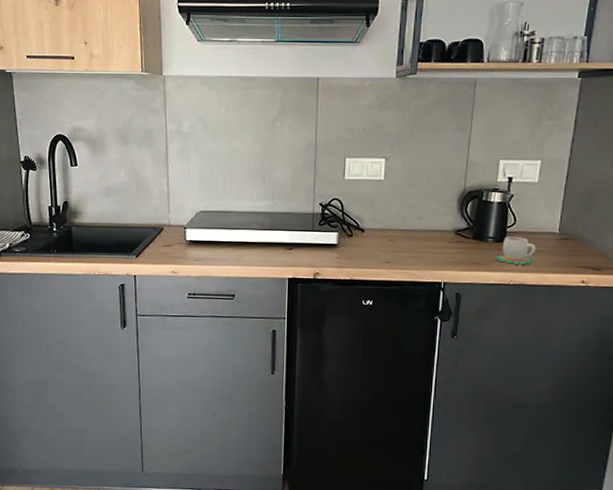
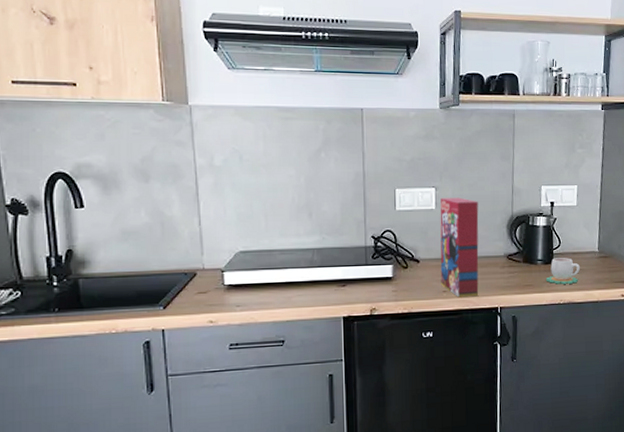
cereal box: none [384,168,429,270] -> present [440,197,479,298]

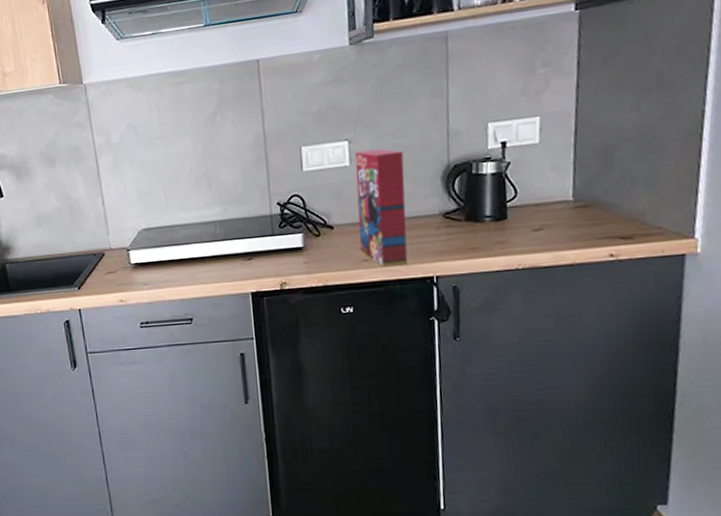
mug: present [546,258,580,284] -> none [498,211,546,246]

